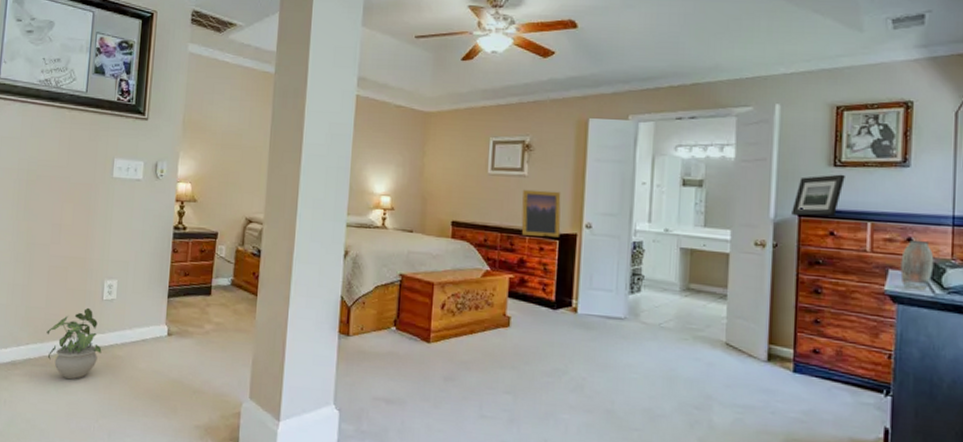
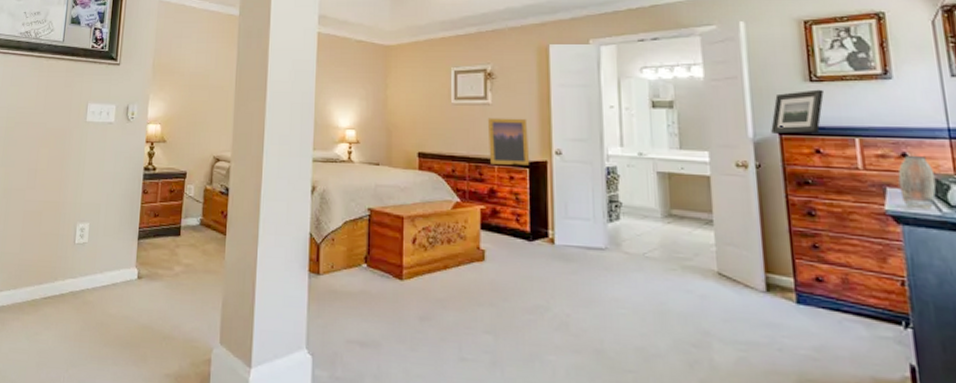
potted plant: present [47,307,102,380] -> none [20,252,73,327]

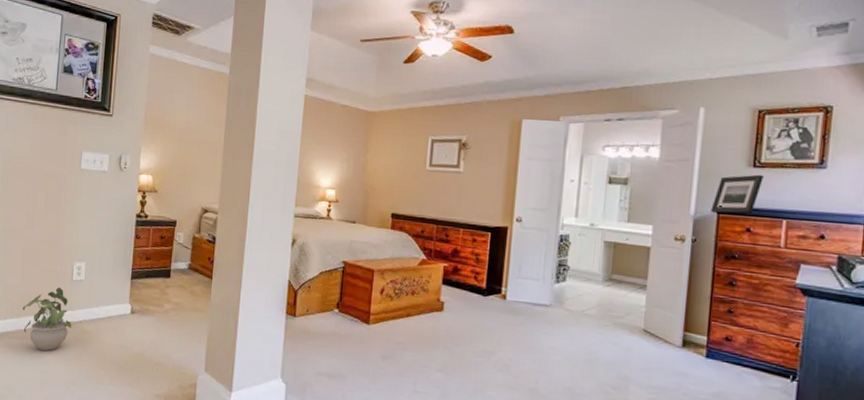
potted plant: none [20,252,73,327] -> present [22,287,72,351]
picture frame: present [488,117,530,167] -> none [455,185,494,231]
vase: present [897,154,937,210] -> none [811,237,845,285]

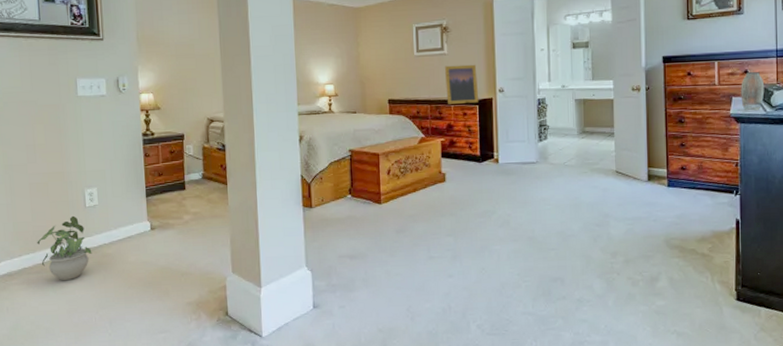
picture frame: none [455,185,494,231] -> present [445,64,479,105]
picture frame: present [711,174,764,215] -> none [658,25,696,63]
vase: none [811,237,845,285] -> present [741,71,765,111]

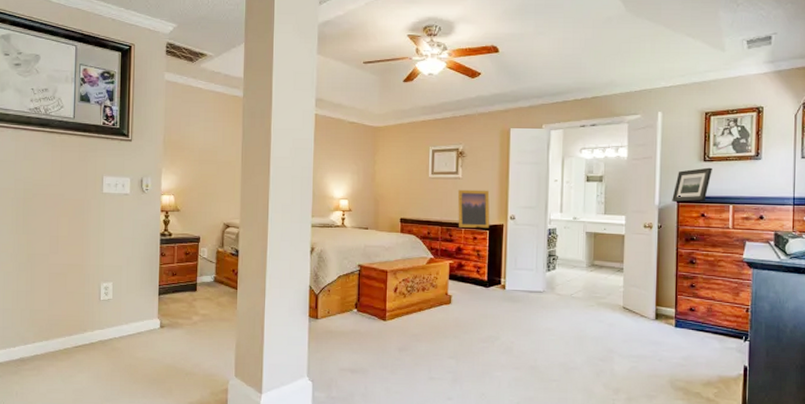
potted plant: present [37,215,92,281] -> none [51,307,102,371]
picture frame: none [658,25,696,63] -> present [672,167,712,203]
vase: present [741,71,765,111] -> none [755,217,780,257]

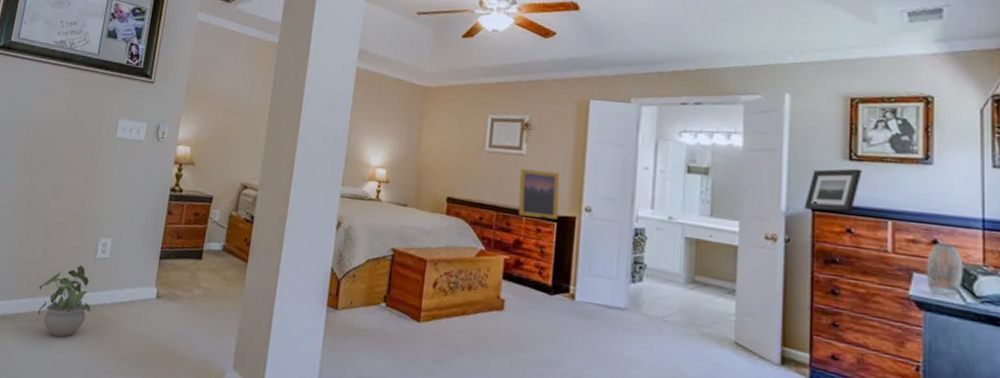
potted plant: none [51,307,102,371] -> present [38,265,91,338]
vase: none [755,217,780,257] -> present [926,242,964,298]

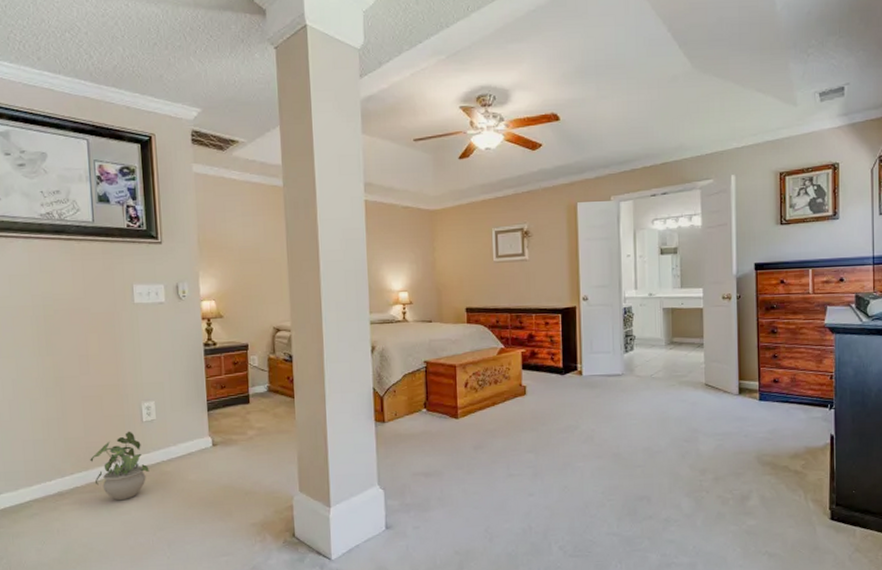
picture frame: present [517,168,560,221] -> none [526,271,562,314]
picture frame: present [804,168,862,213] -> none [750,231,790,271]
vase: present [926,242,964,298] -> none [836,279,861,321]

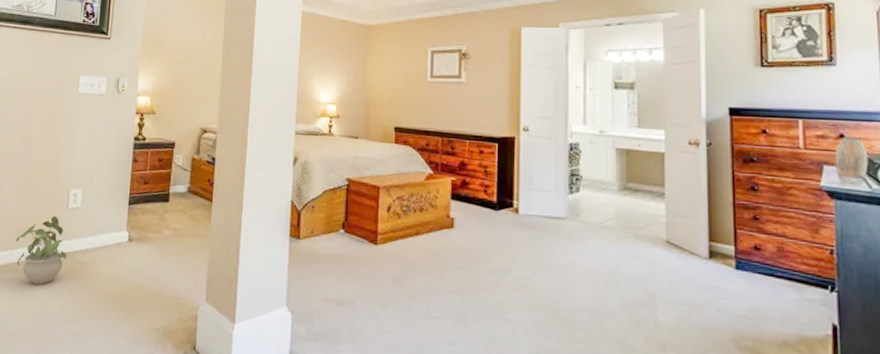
vase: none [836,279,861,321] -> present [835,135,869,186]

